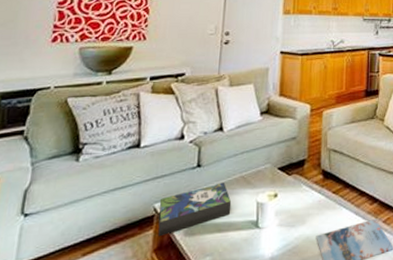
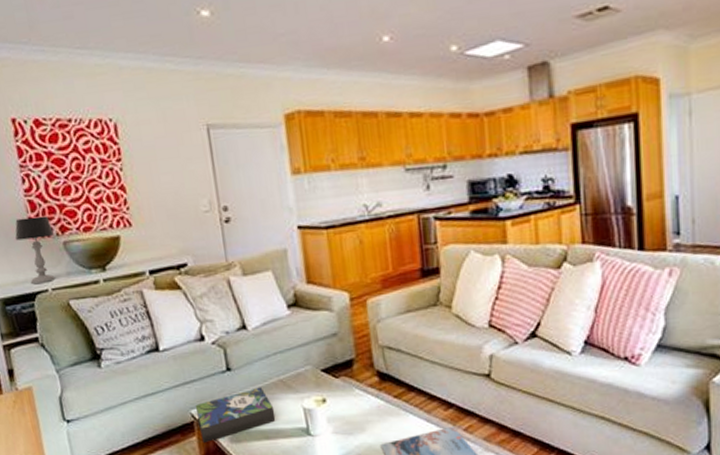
table lamp: none [34,25,74,82] -> present [15,216,56,285]

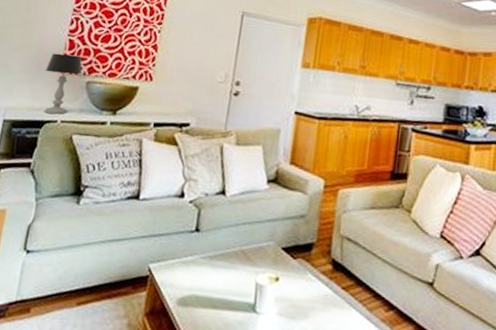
book: present [195,387,276,444] -> none [150,253,229,301]

